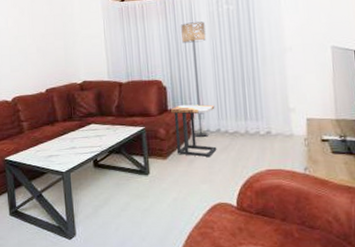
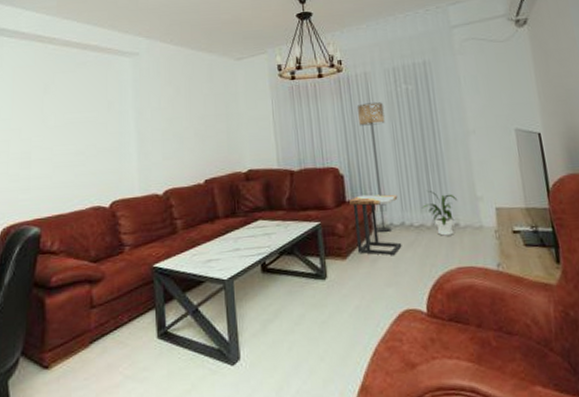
house plant: none [236,101,271,142] -> present [421,190,458,236]

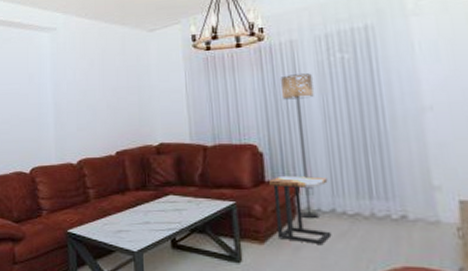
house plant: present [421,190,458,236] -> none [357,174,406,229]

